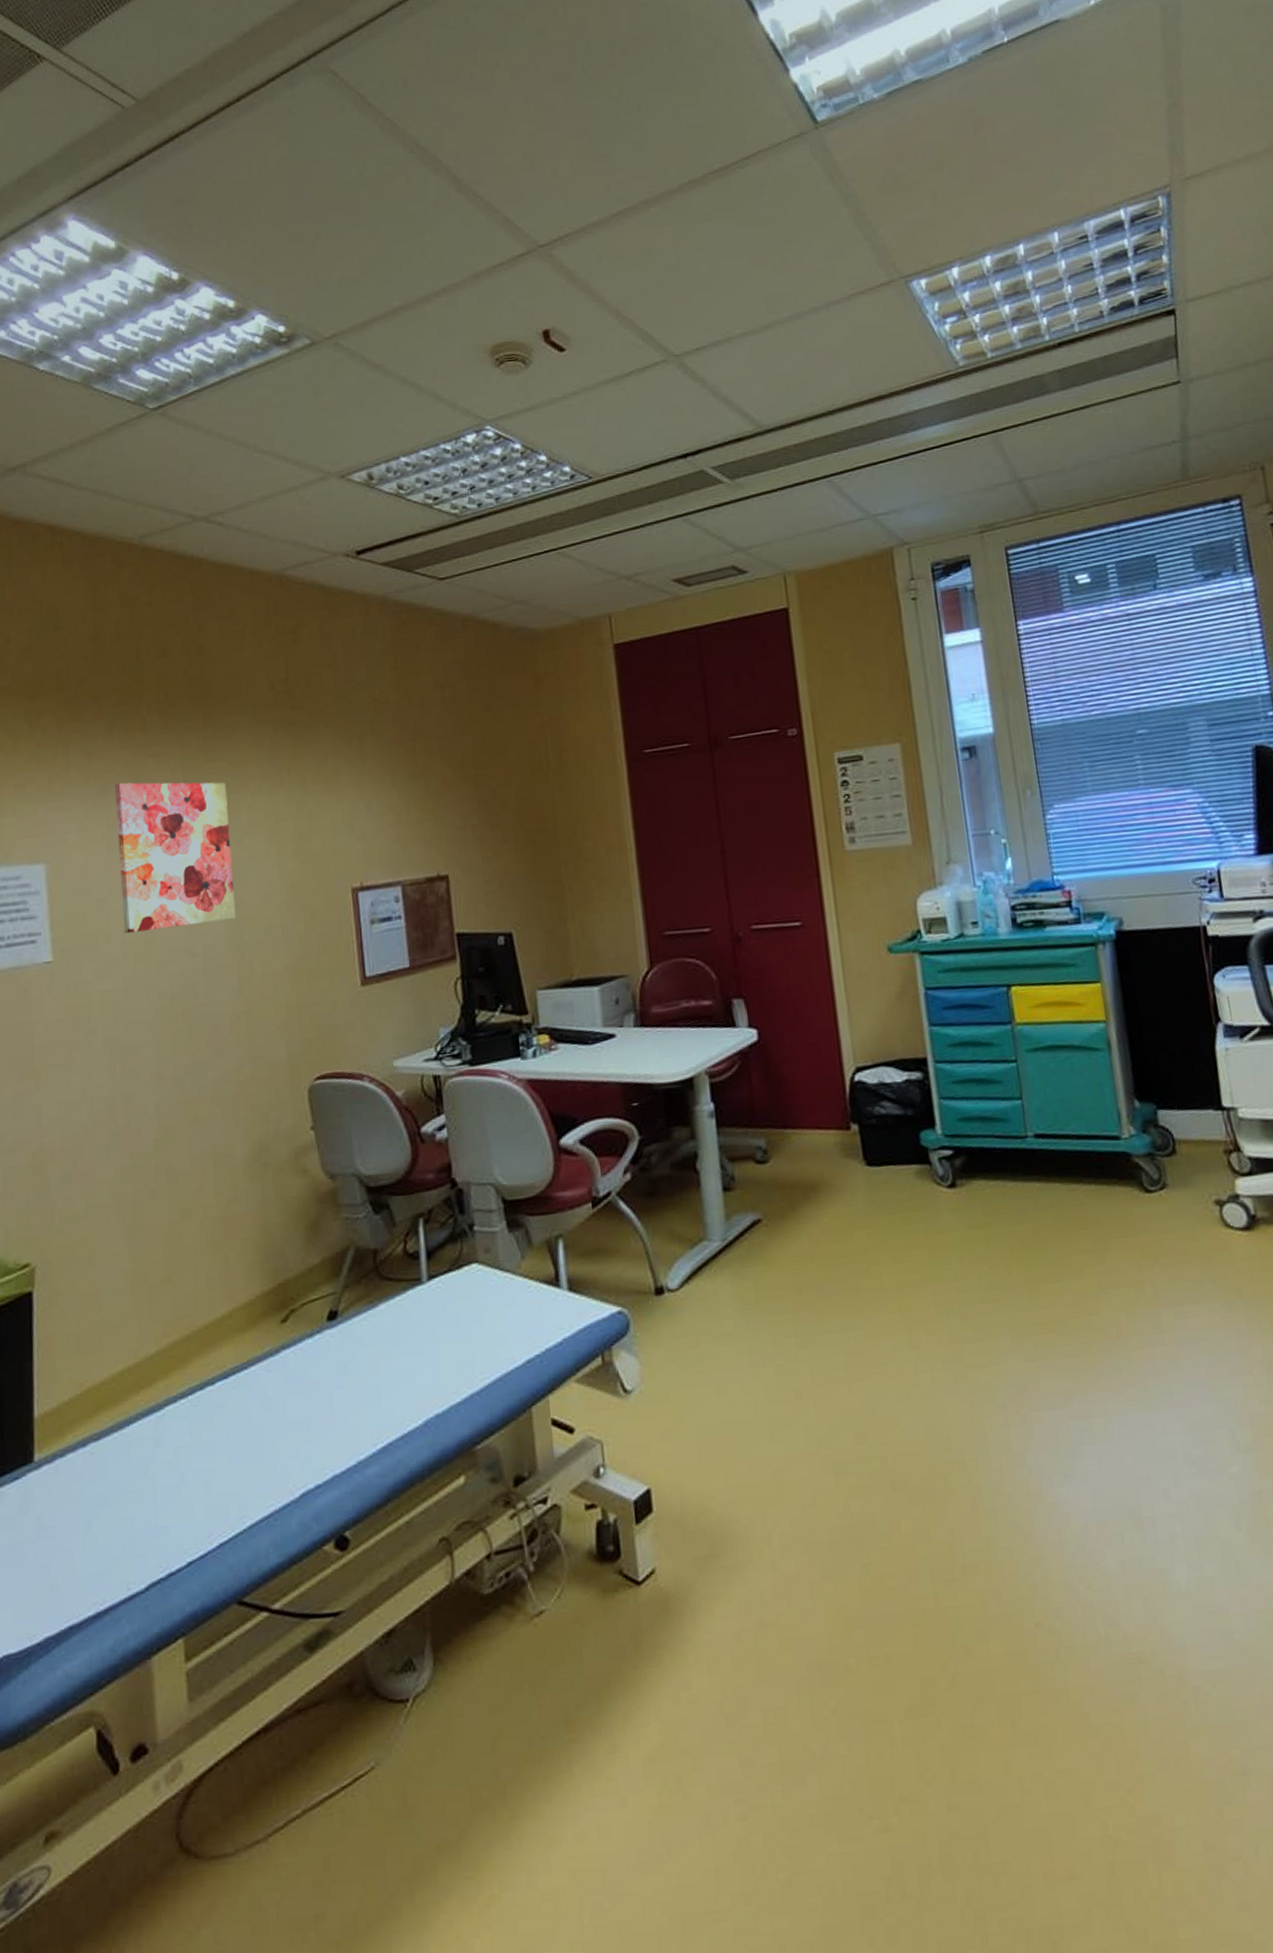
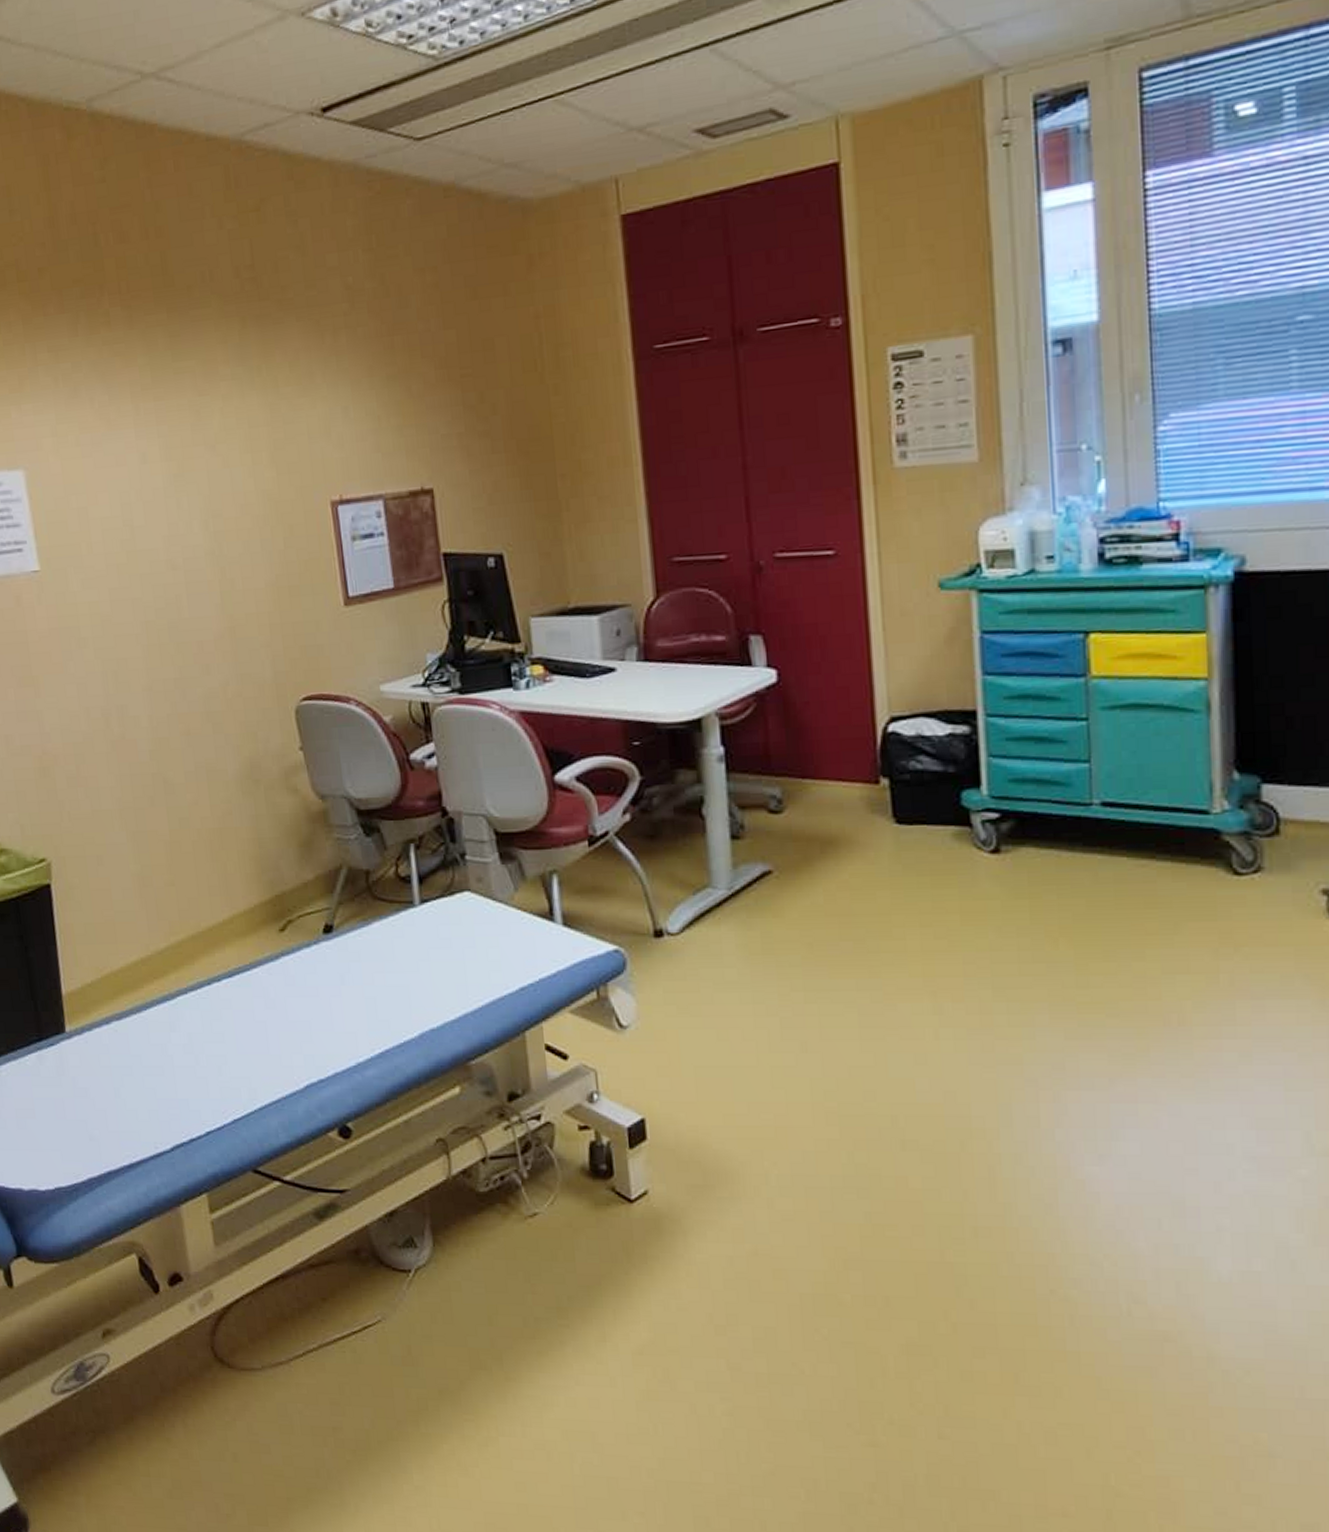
wall art: present [114,782,236,934] -> none [83,383,215,545]

